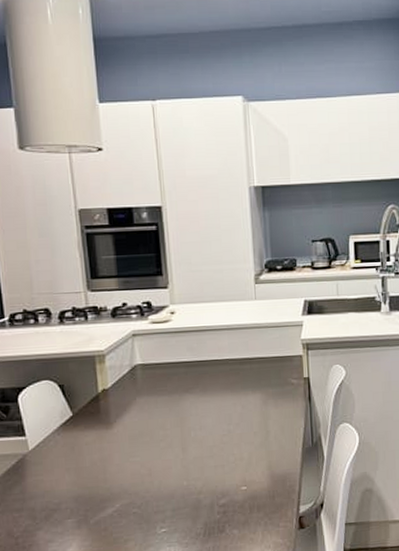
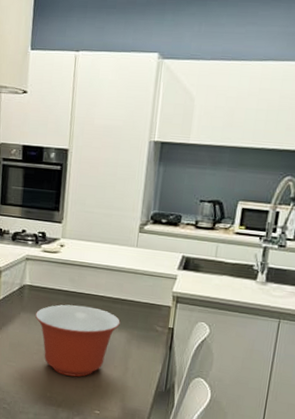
mixing bowl: none [154,373,252,457] -> present [35,304,121,377]

